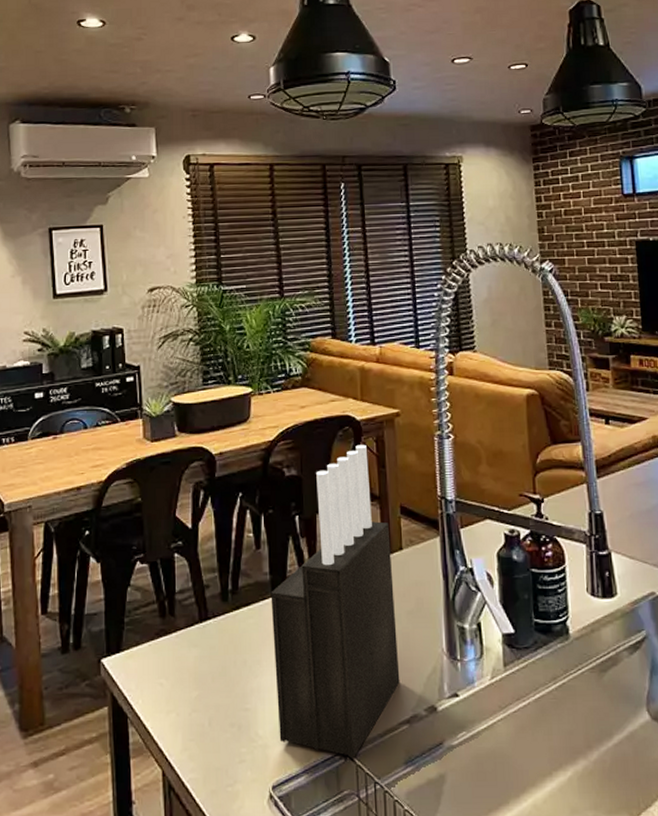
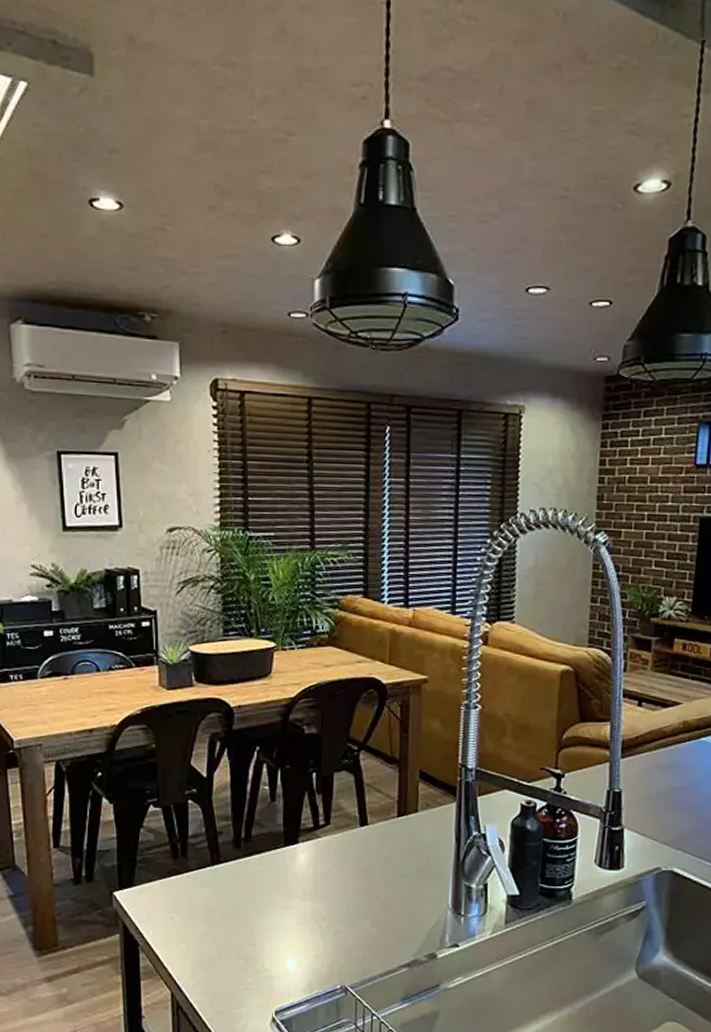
knife block: present [270,444,400,759] -> none [283,708,407,993]

